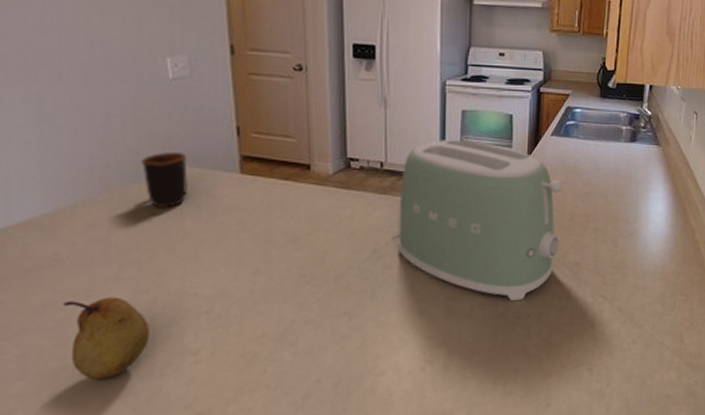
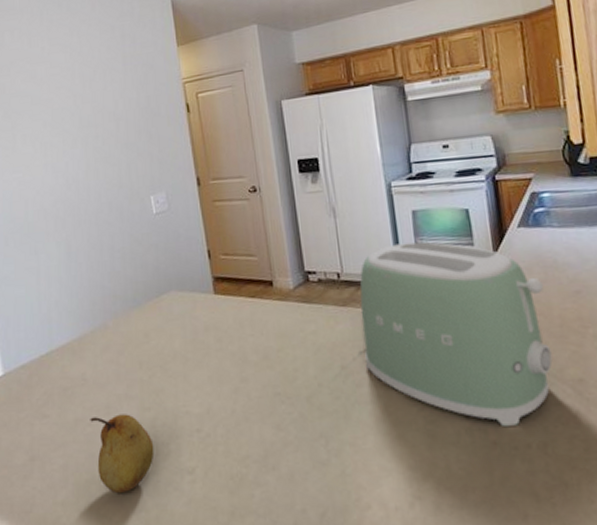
mug: present [142,153,188,208] -> none [138,278,174,330]

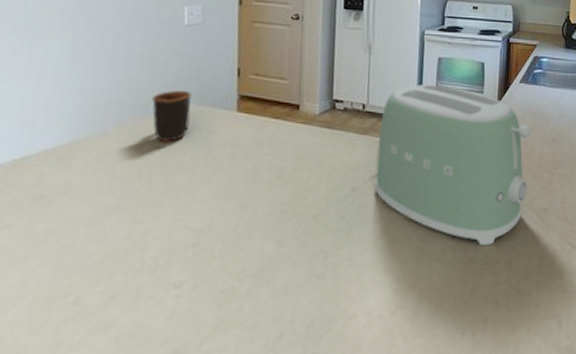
fruit: present [90,414,154,494] -> none [65,226,140,311]
mug: none [138,278,174,330] -> present [152,91,191,142]

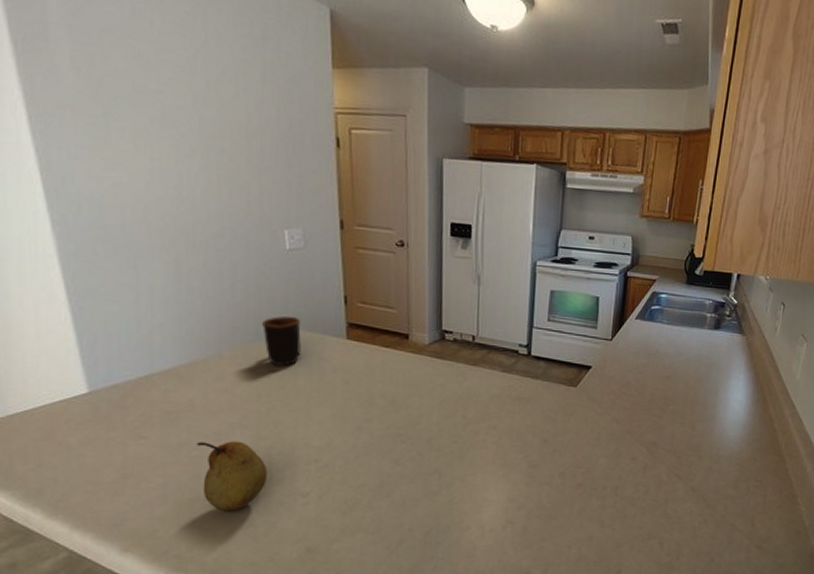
fruit: none [65,226,140,311] -> present [196,441,268,512]
toaster: present [375,84,530,245] -> none [486,317,644,473]

